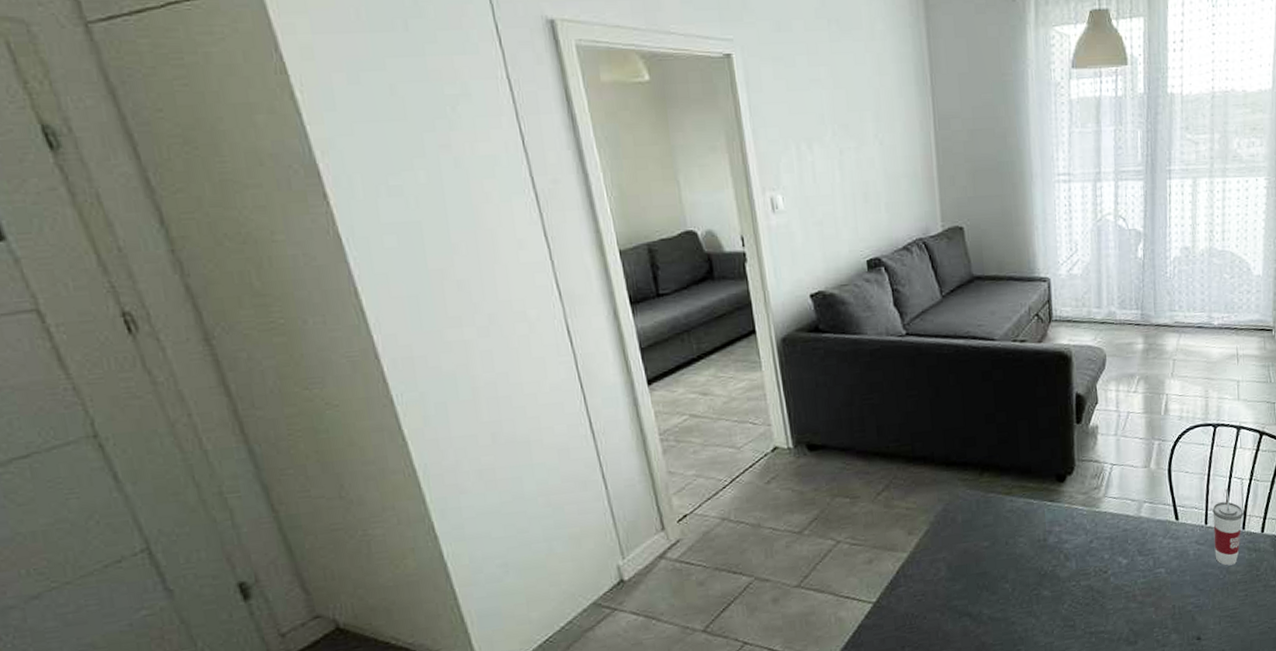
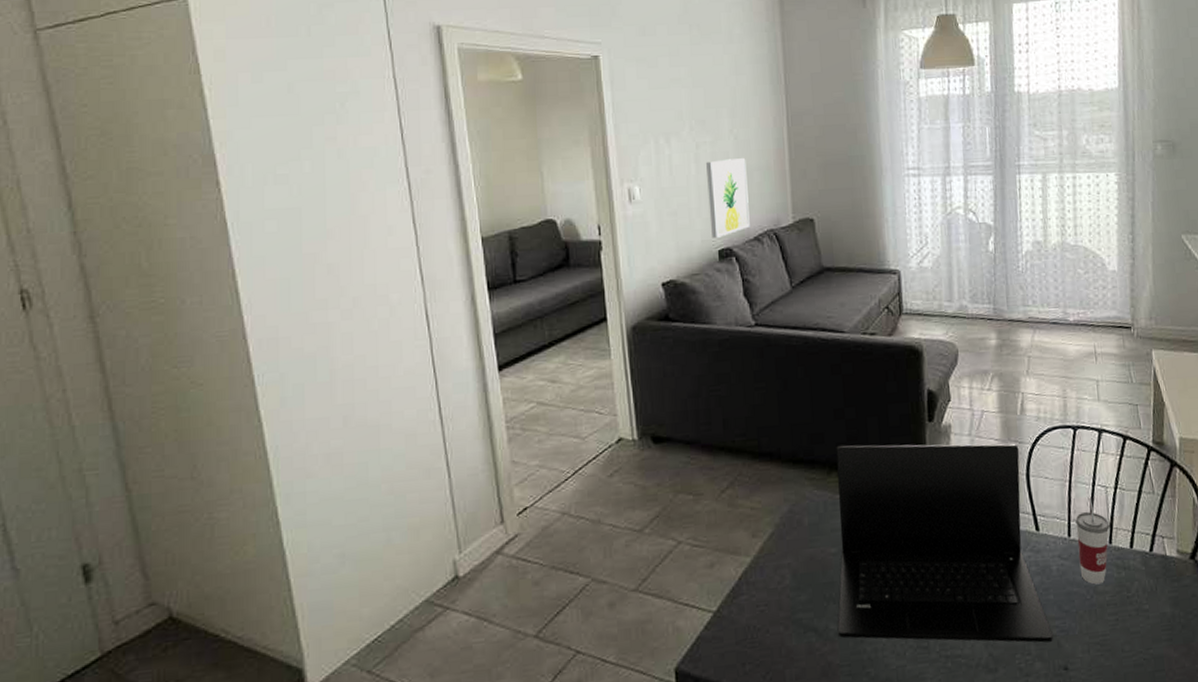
wall art: none [851,165,898,248] -> present [706,158,750,238]
laptop: none [988,441,1188,621] -> present [836,443,1053,643]

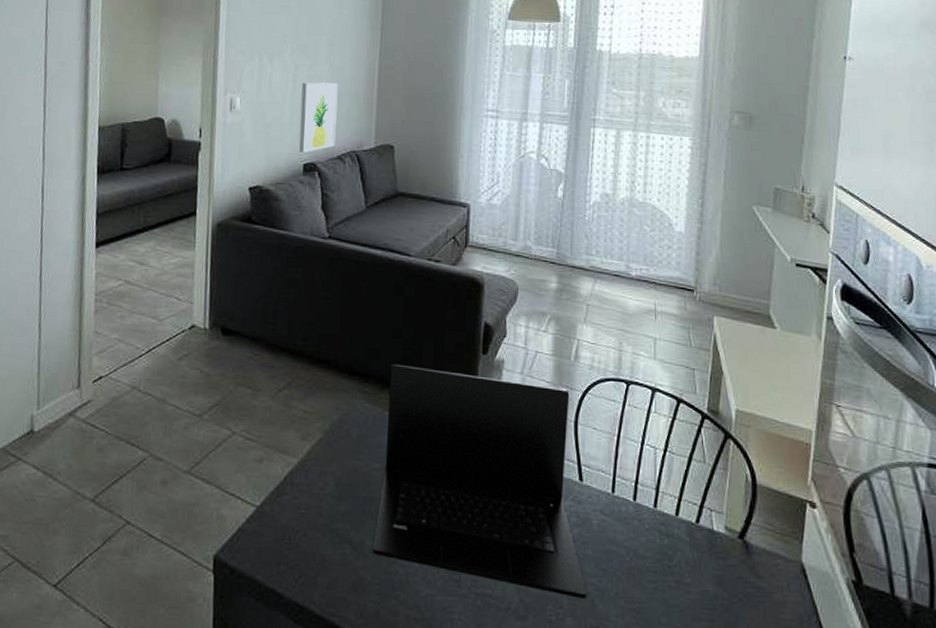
cup: present [1075,498,1110,585] -> none [621,457,656,548]

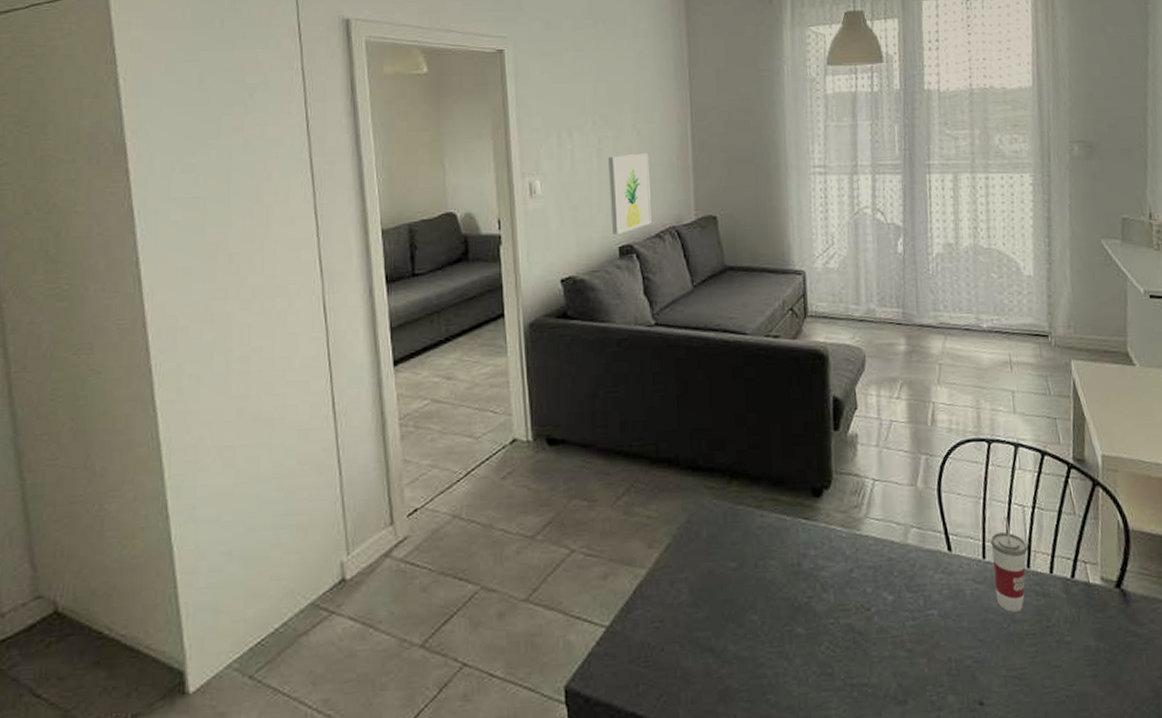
laptop: present [372,363,587,599] -> none [736,452,967,674]
cup: none [621,457,656,548] -> present [990,517,1028,612]

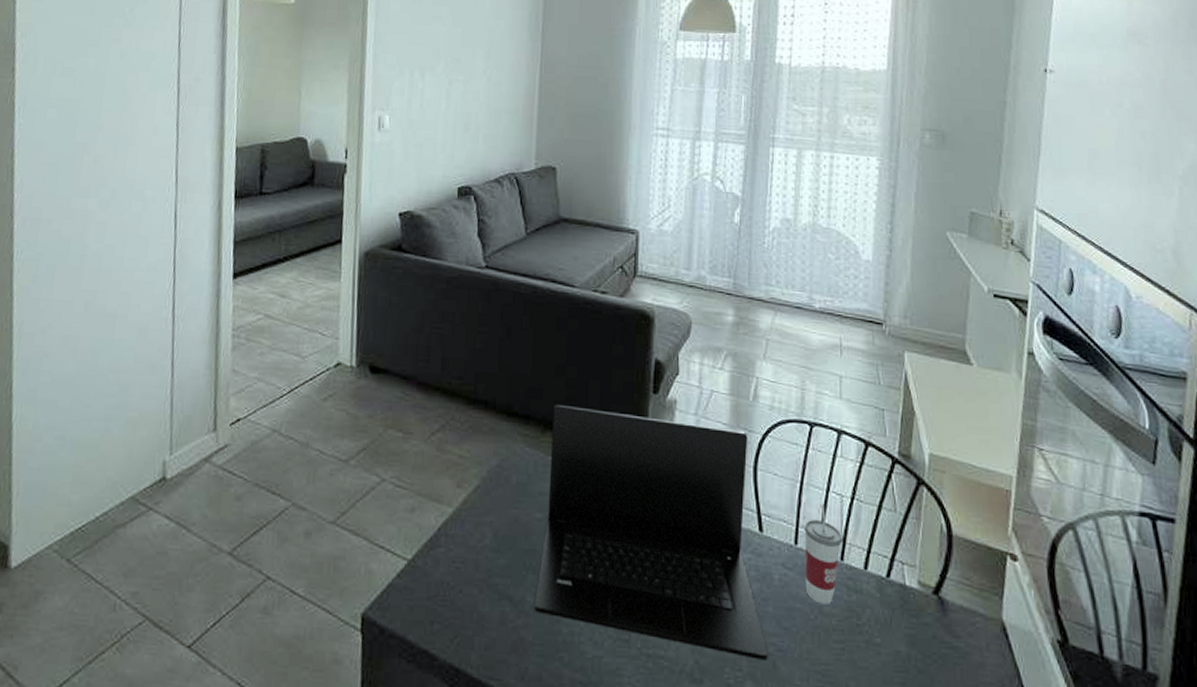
wall art: present [608,154,652,234] -> none [453,98,496,175]
laptop: none [736,452,967,674] -> present [533,404,768,660]

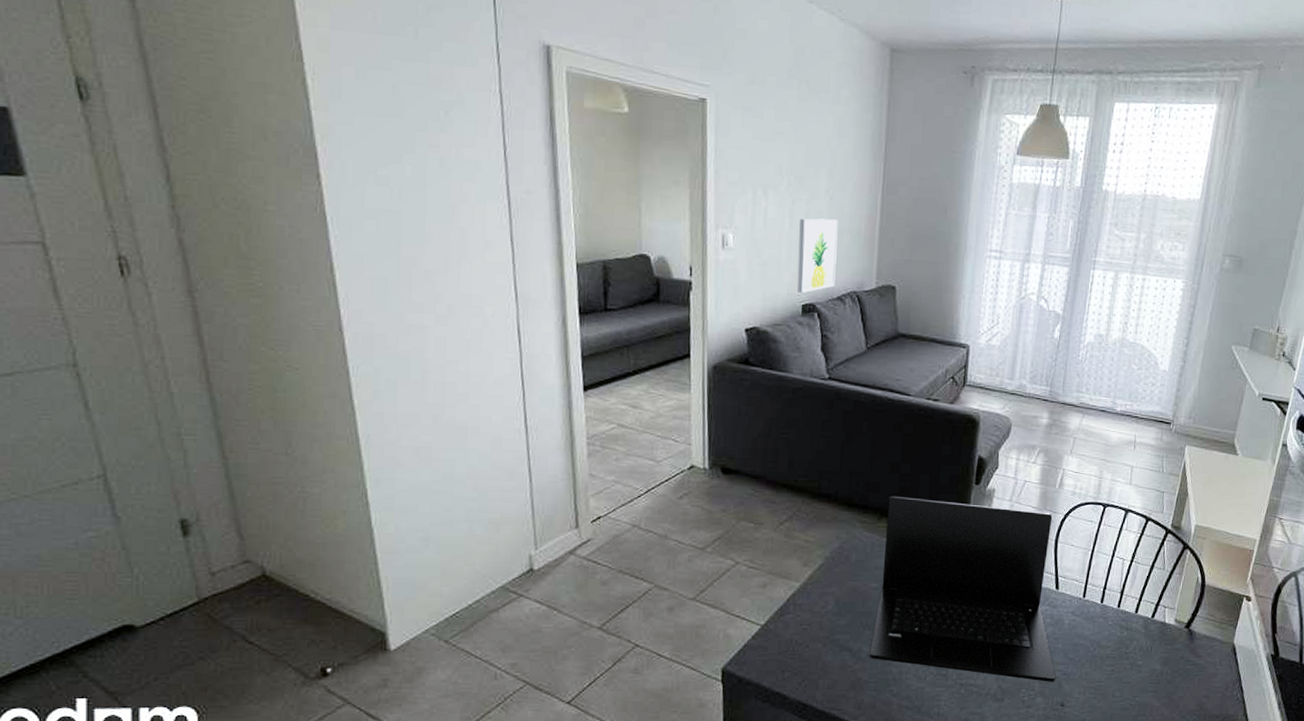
wall art: none [453,98,496,175] -> present [797,218,838,293]
cup: present [804,505,843,605] -> none [1088,567,1121,640]

